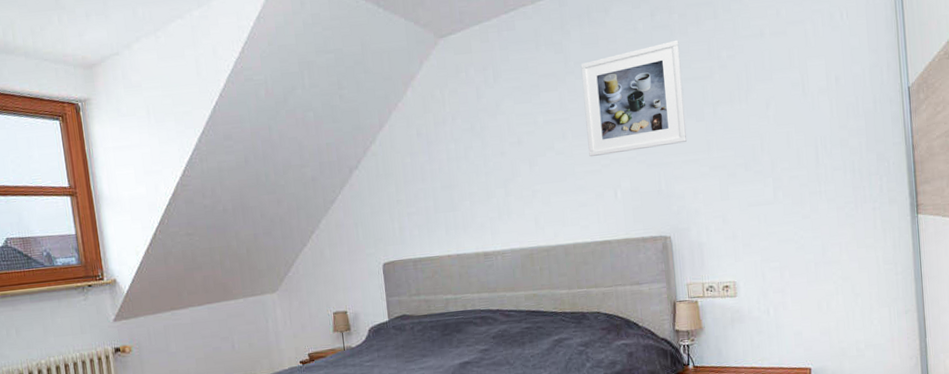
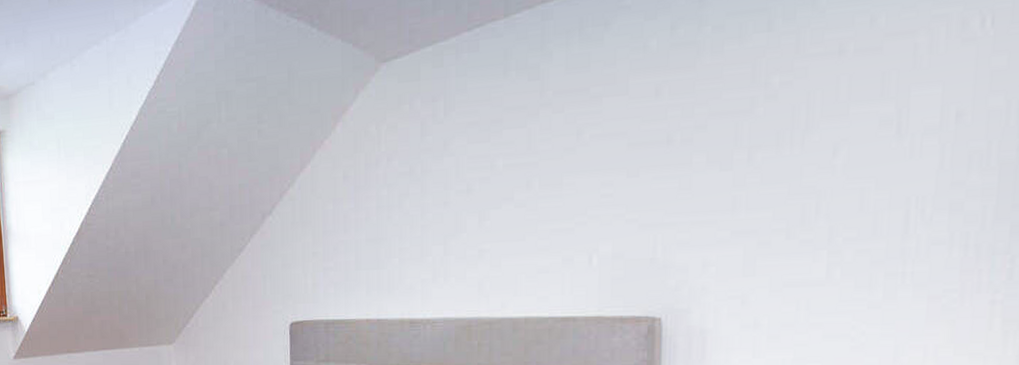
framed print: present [580,41,688,157] -> none [559,62,708,212]

